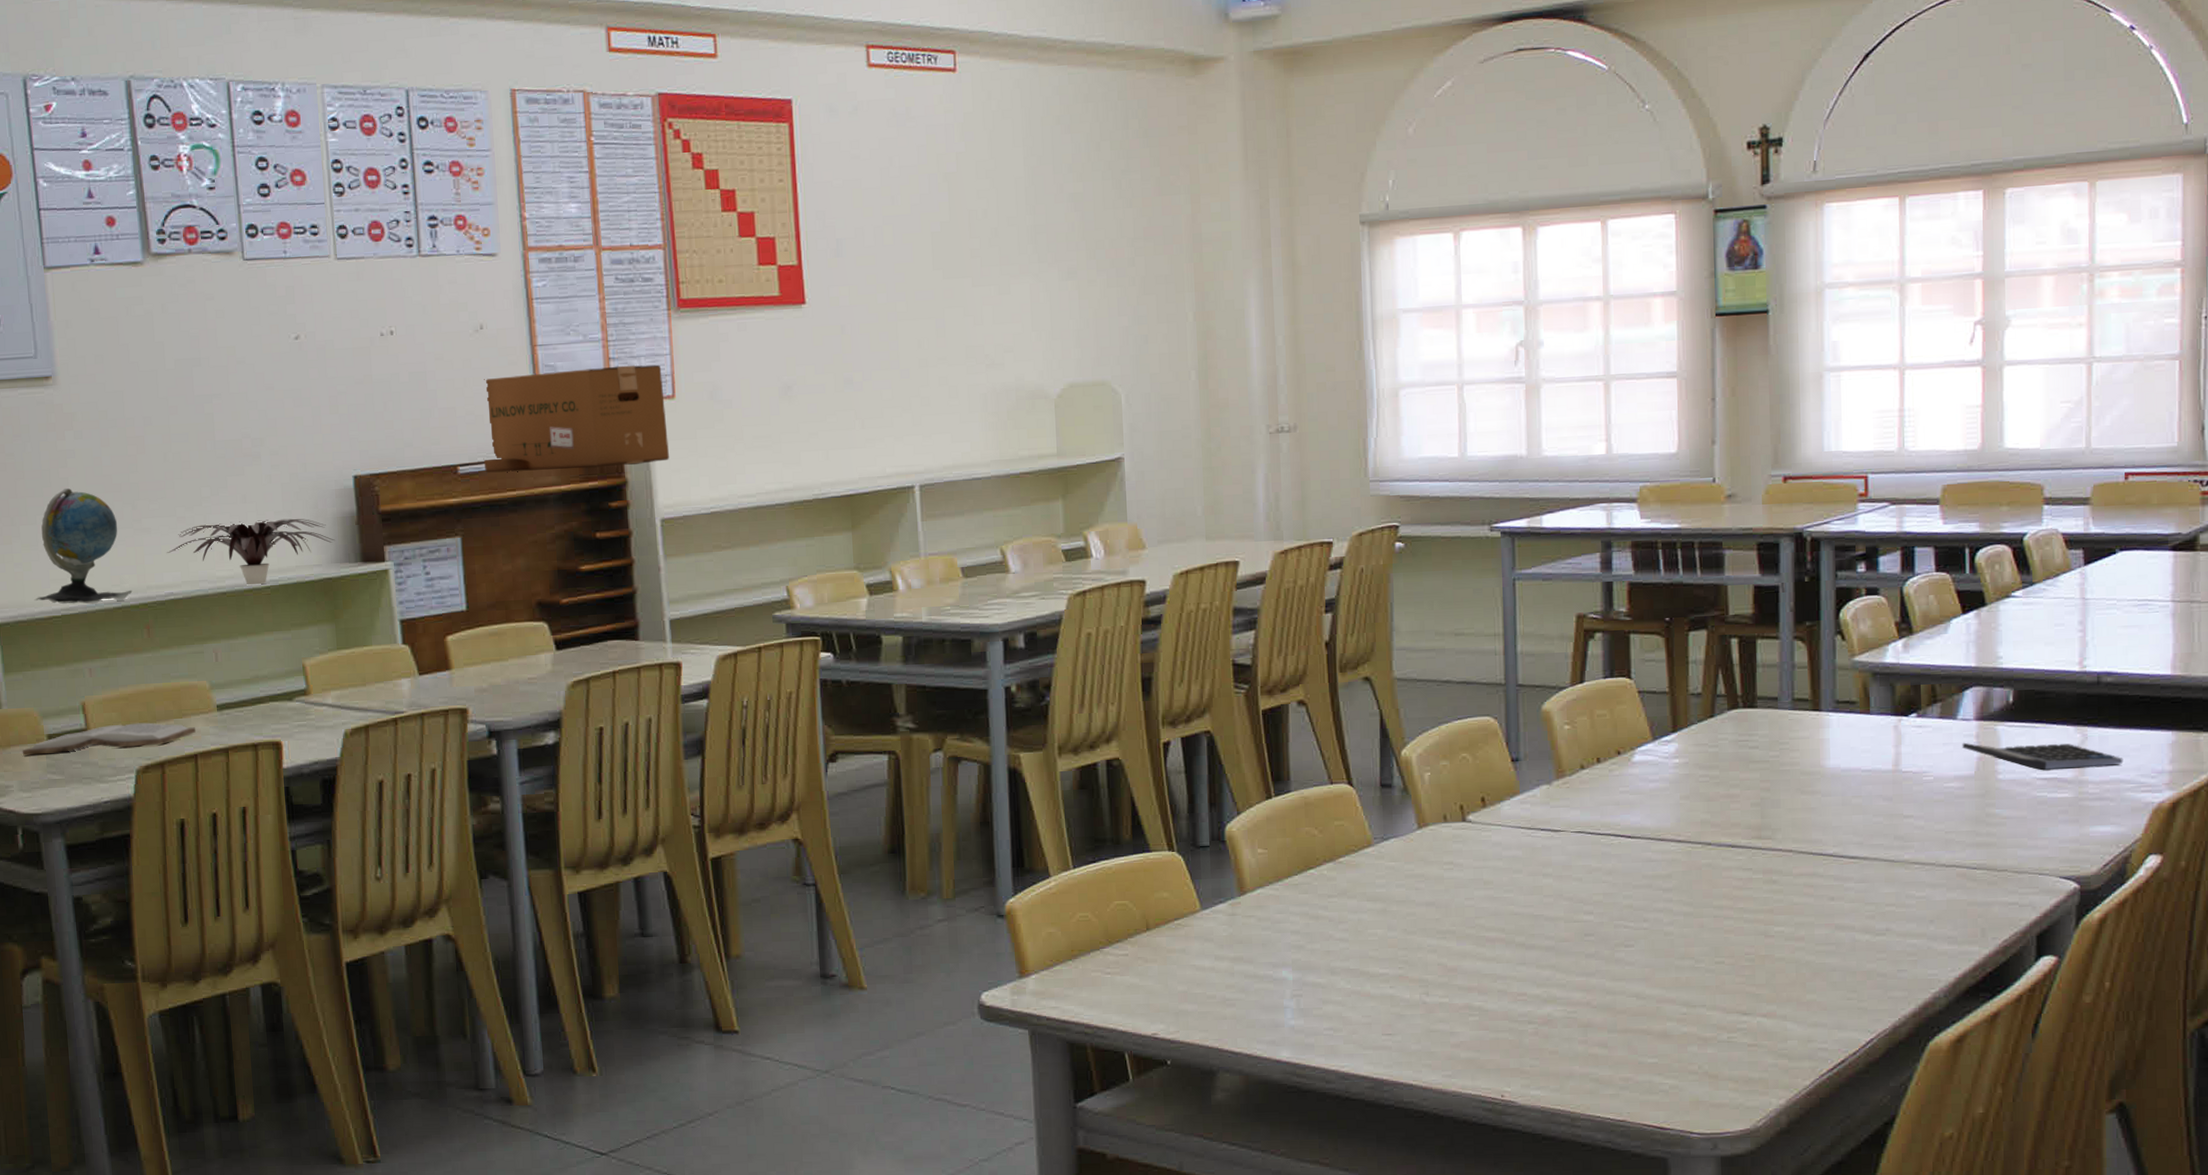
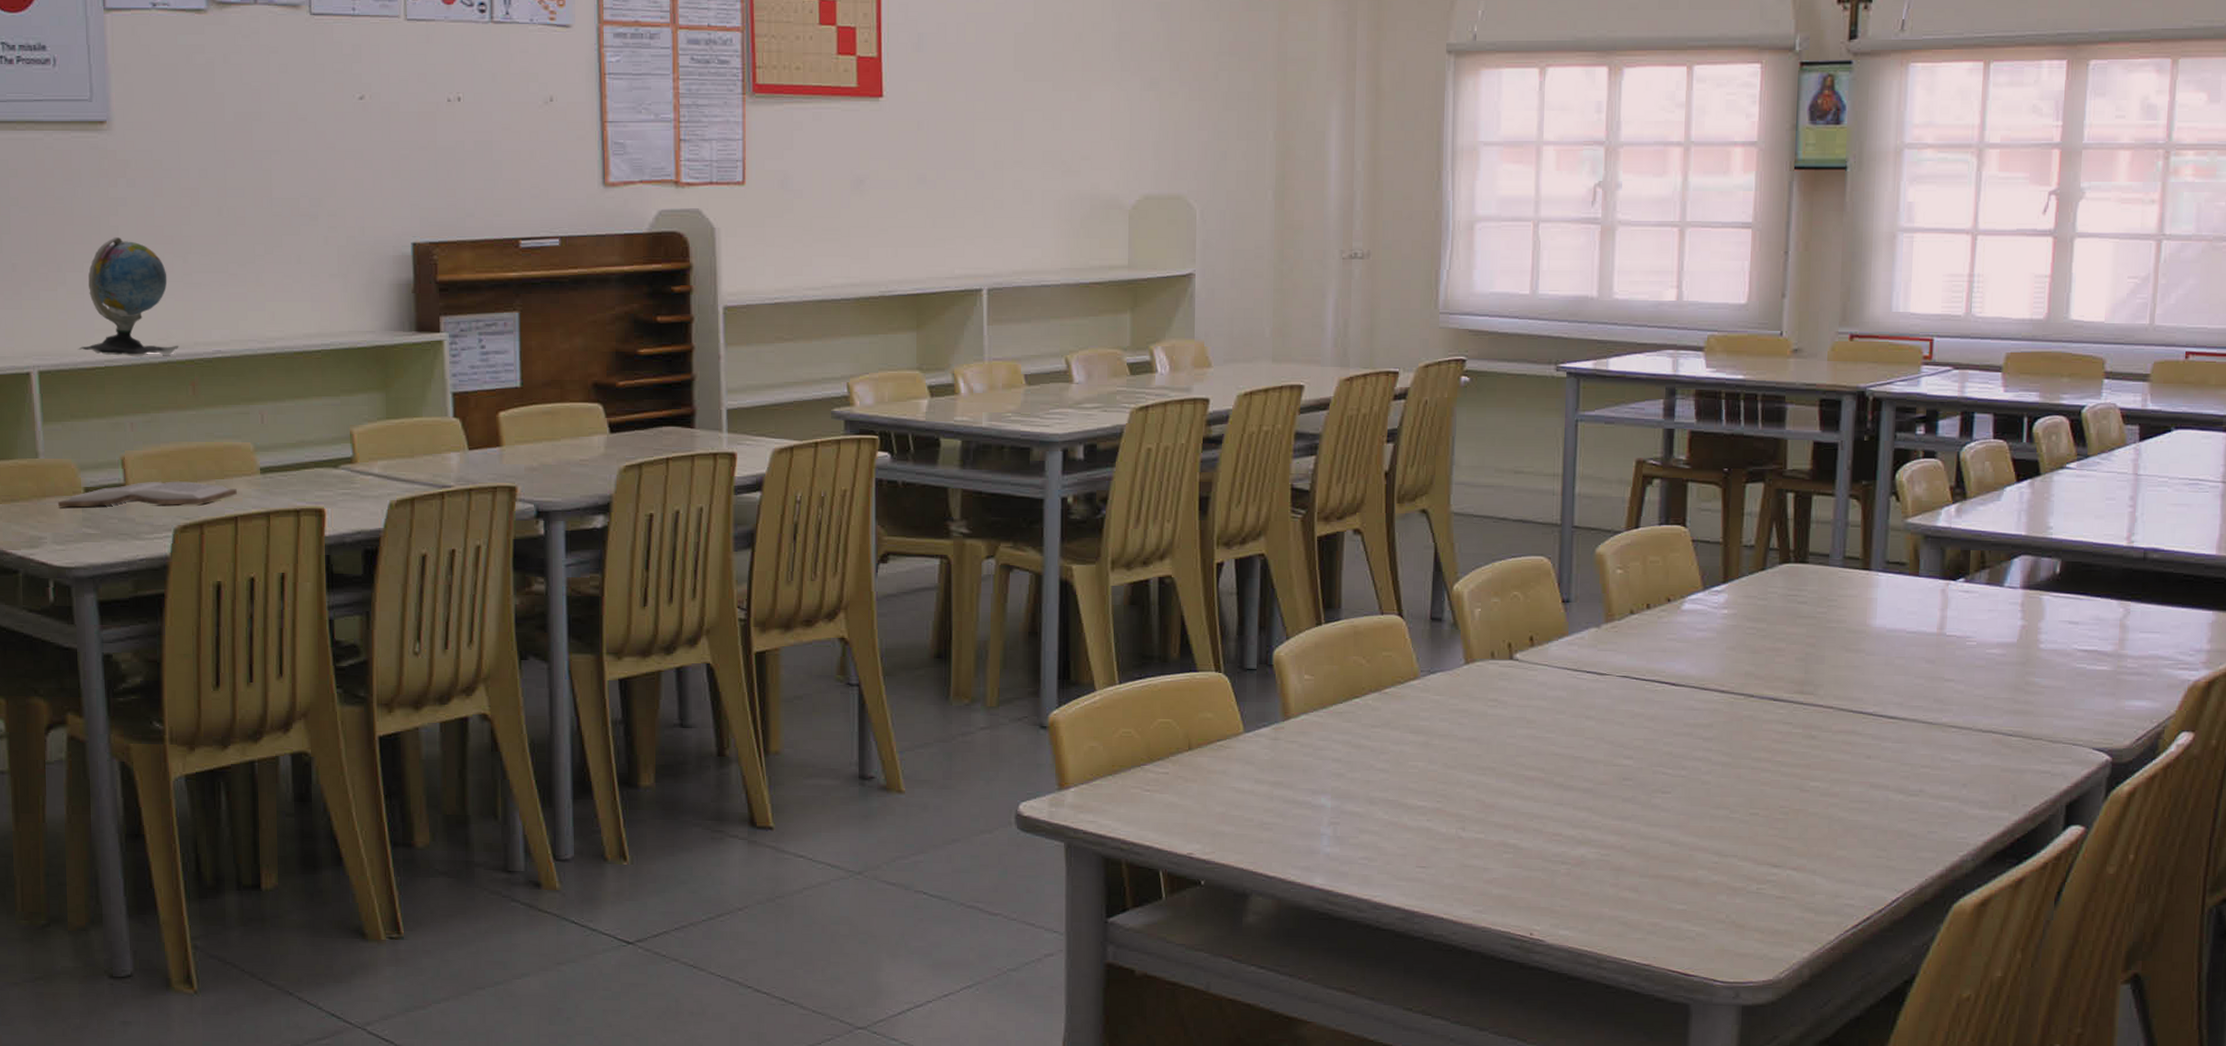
plant: present [167,518,335,586] -> none [217,282,390,348]
box: present [483,364,669,473] -> none [546,148,736,250]
calculator: present [1962,742,2124,770] -> none [2007,610,2163,642]

